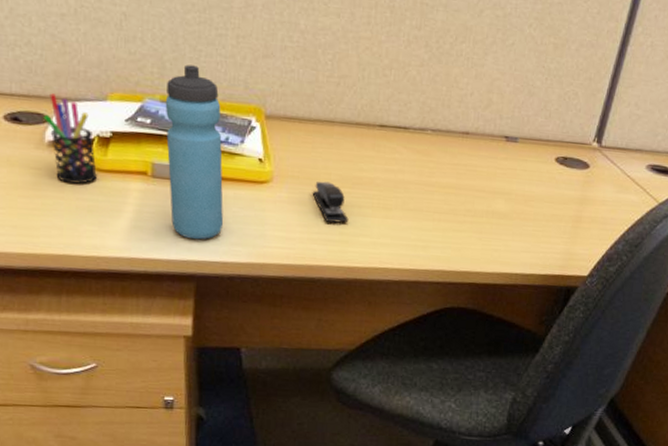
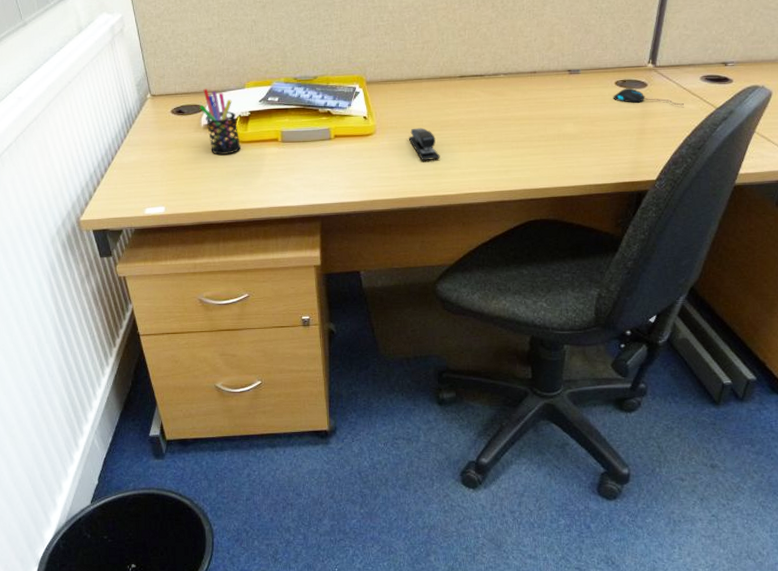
water bottle: present [165,64,224,240] -> none [288,51,340,187]
mouse: none [551,166,626,196] -> present [613,88,684,106]

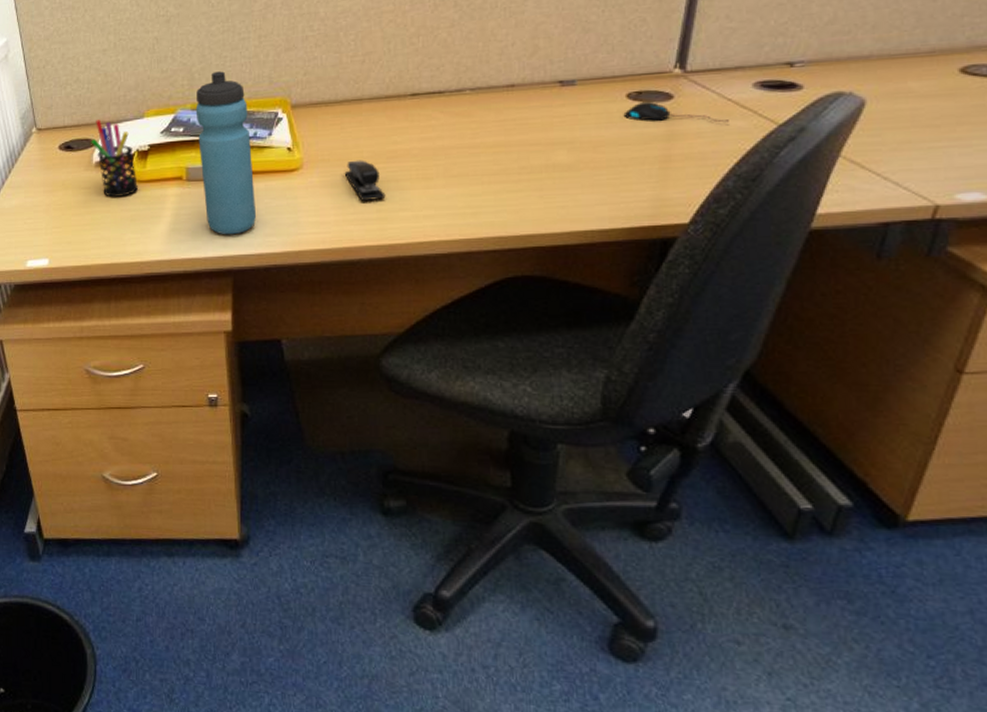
water bottle: none [288,51,340,187] -> present [195,71,257,235]

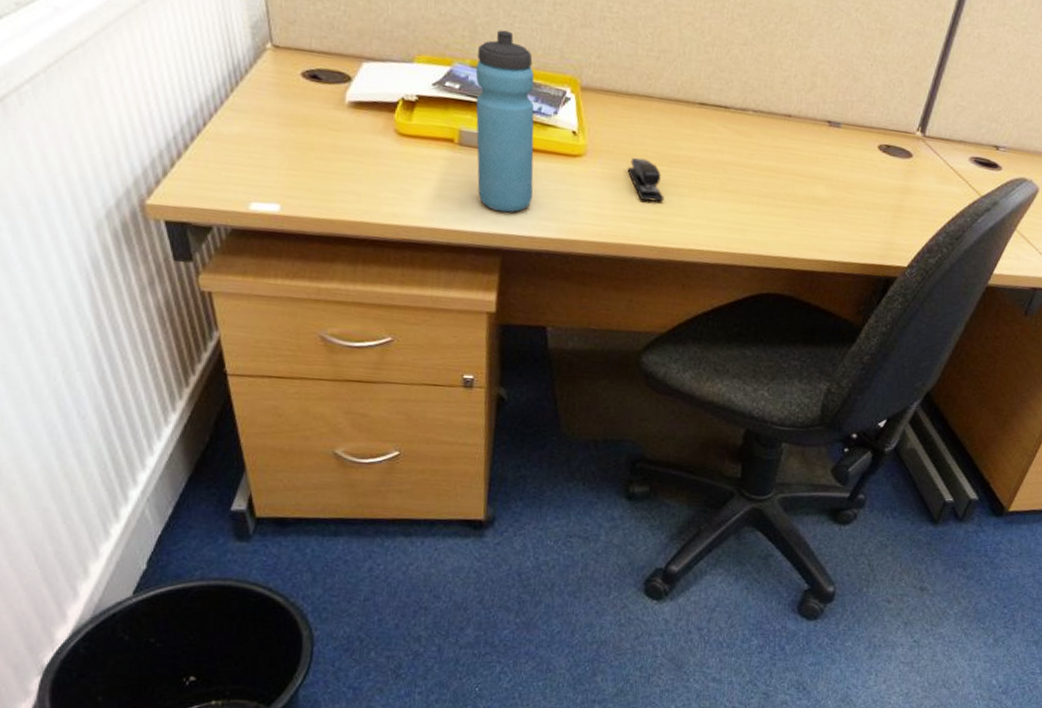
pen holder: present [91,119,138,197] -> none [344,52,400,149]
mouse: present [623,101,729,123] -> none [873,155,948,187]

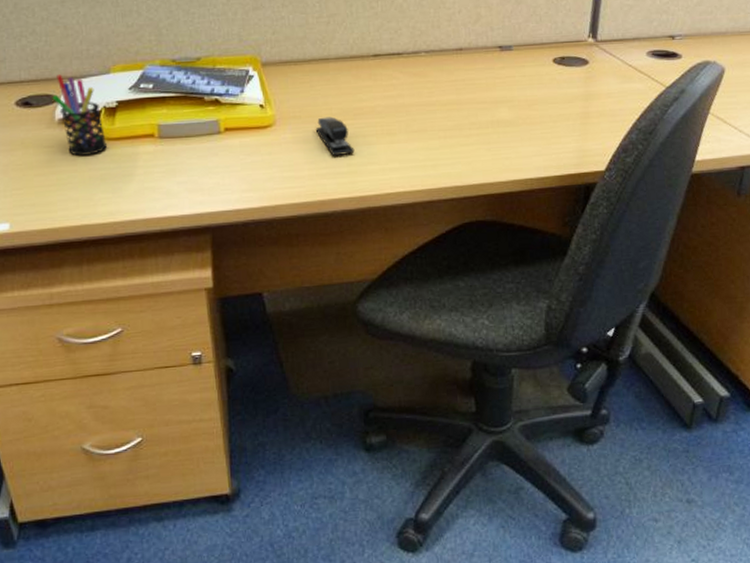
pen holder: none [344,52,400,149] -> present [52,74,107,156]
water bottle: present [475,30,535,213] -> none [165,28,233,192]

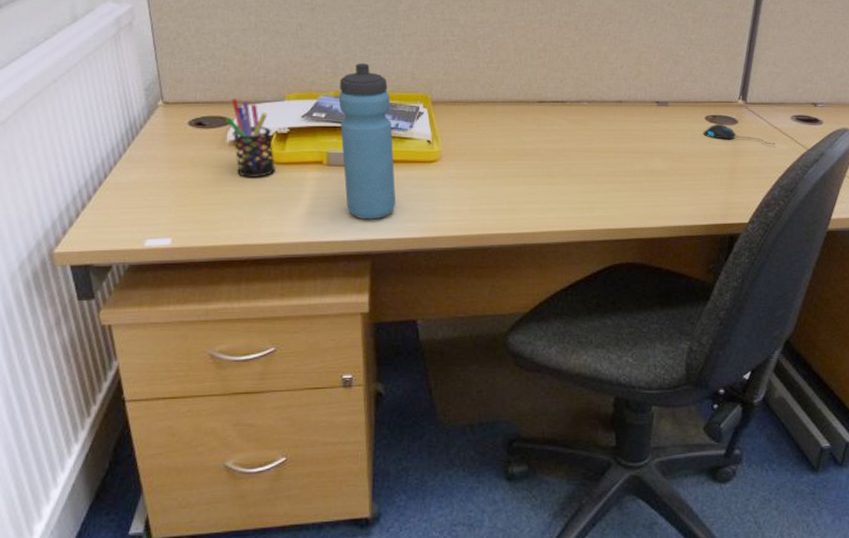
water bottle: none [165,28,233,192] -> present [338,63,396,220]
stapler: present [315,116,355,157] -> none [479,156,515,194]
mouse: none [551,65,631,85] -> present [703,123,775,145]

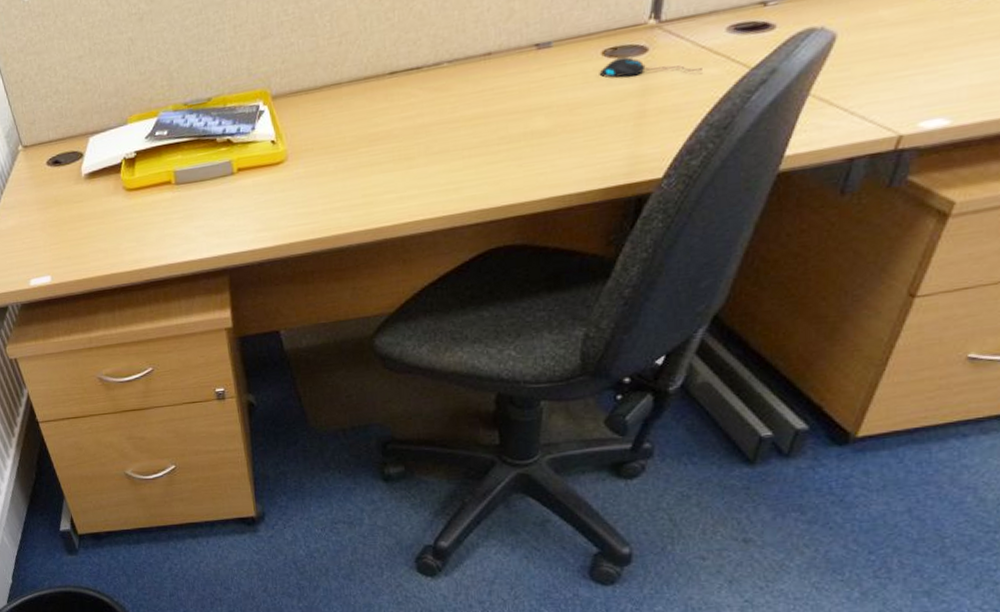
pen holder: present [225,98,275,177] -> none [78,130,129,209]
water bottle: present [338,63,396,220] -> none [176,67,247,235]

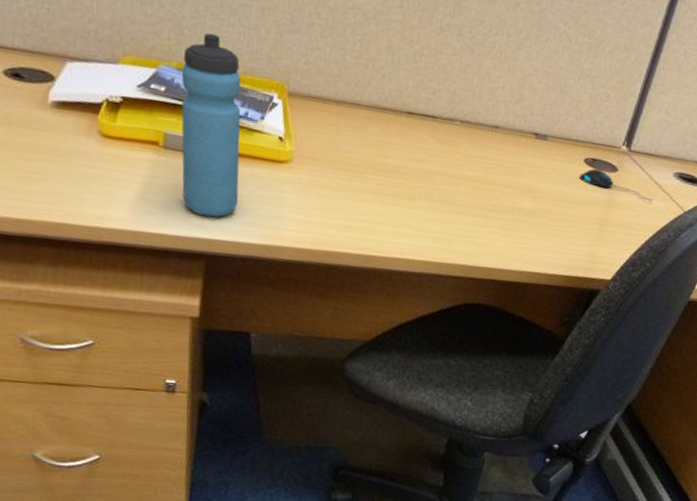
water bottle: none [176,67,247,235] -> present [181,33,242,217]

